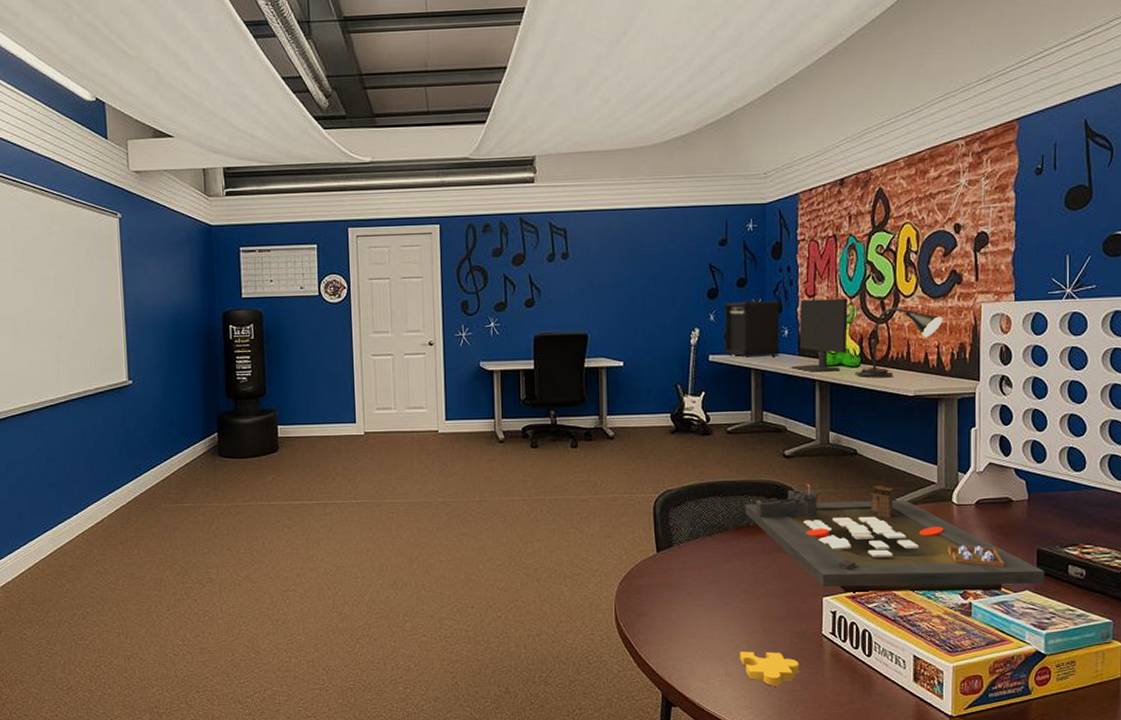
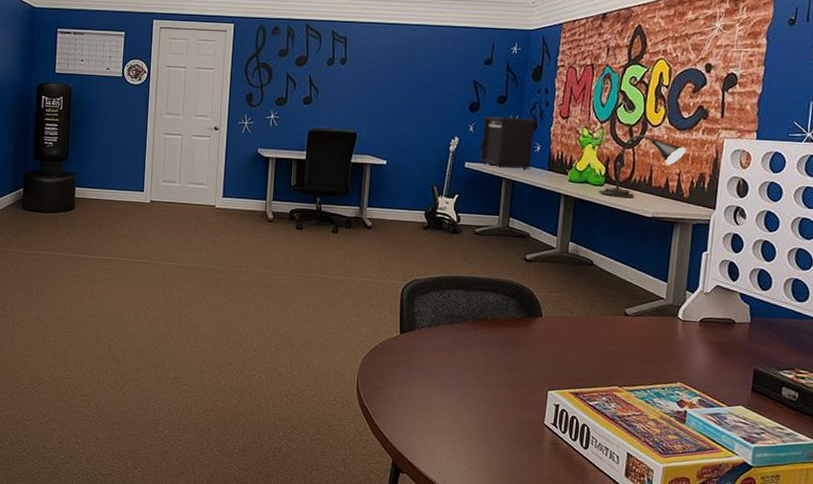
puzzle piece: present [739,651,799,686] -> none [466,431,520,466]
gameboard: present [745,484,1045,592] -> none [484,287,759,403]
computer monitor: present [790,298,848,372] -> none [539,120,599,188]

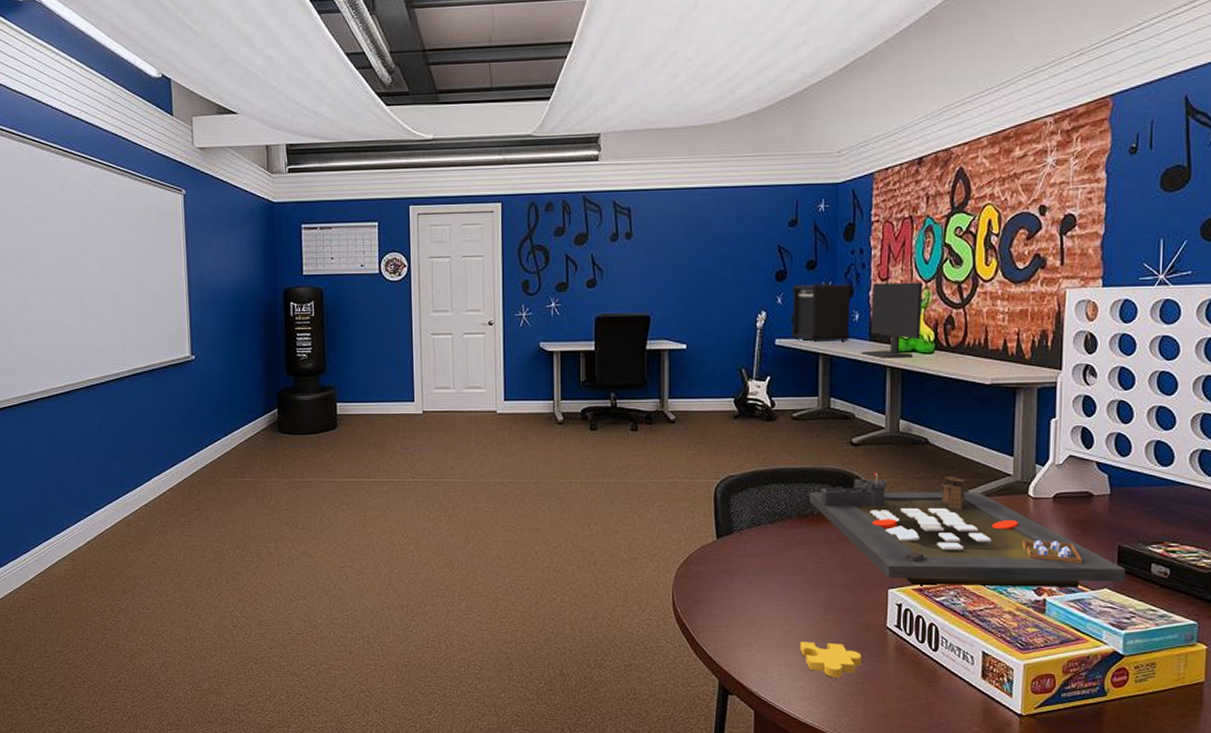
puzzle piece: none [466,431,520,466] -> present [799,642,862,678]
gameboard: none [484,287,759,403] -> present [809,473,1126,588]
computer monitor: none [539,120,599,188] -> present [860,282,923,358]
desk lamp: present [598,134,687,199] -> none [928,292,1024,365]

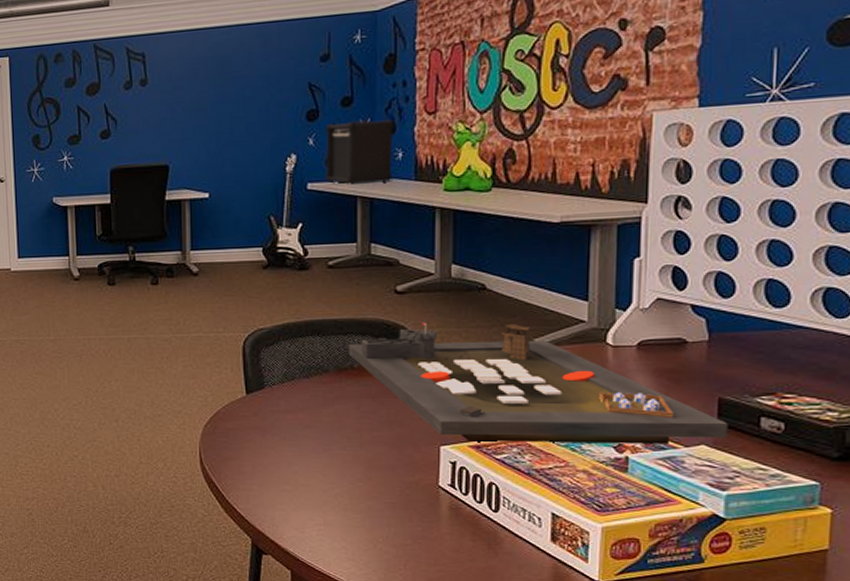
puzzle piece: present [799,642,862,678] -> none [339,501,411,539]
computer monitor: present [860,282,923,358] -> none [404,113,477,199]

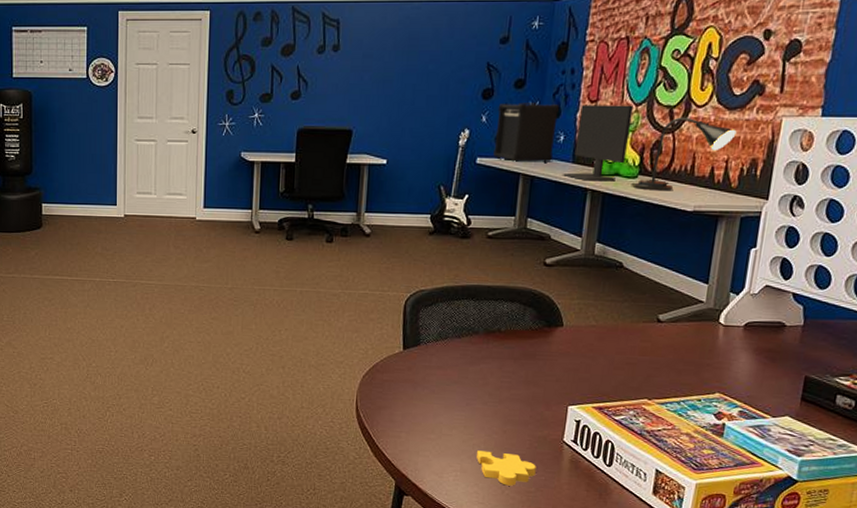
puzzle piece: none [339,501,411,539] -> present [476,450,536,486]
gameboard: present [348,322,728,444] -> none [497,293,810,414]
computer monitor: none [404,113,477,199] -> present [562,105,633,182]
desk lamp: none [485,121,601,203] -> present [631,117,737,191]

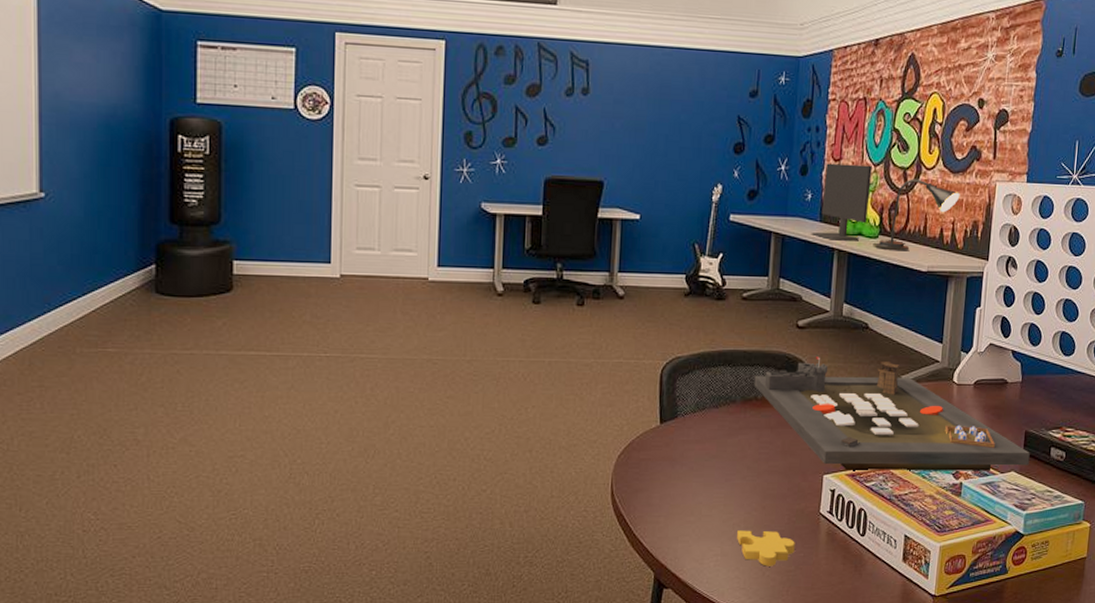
amplifier: present [493,103,559,162] -> none [746,158,806,221]
gameboard: none [497,293,810,414] -> present [754,357,1030,471]

